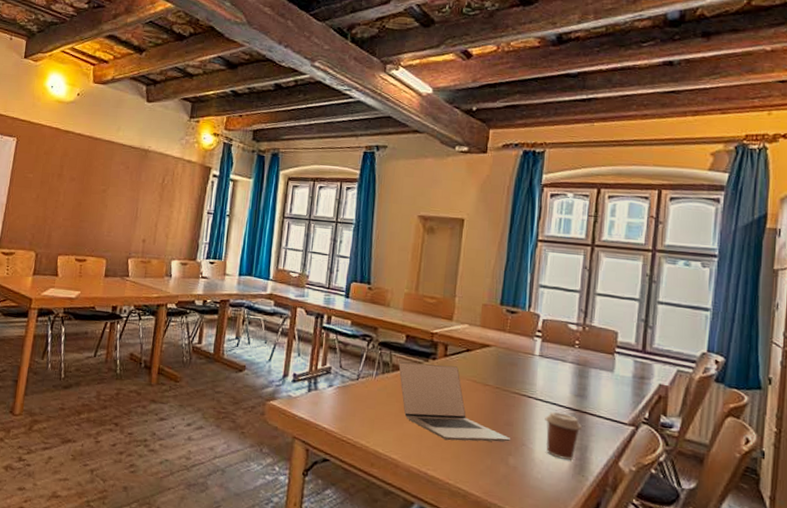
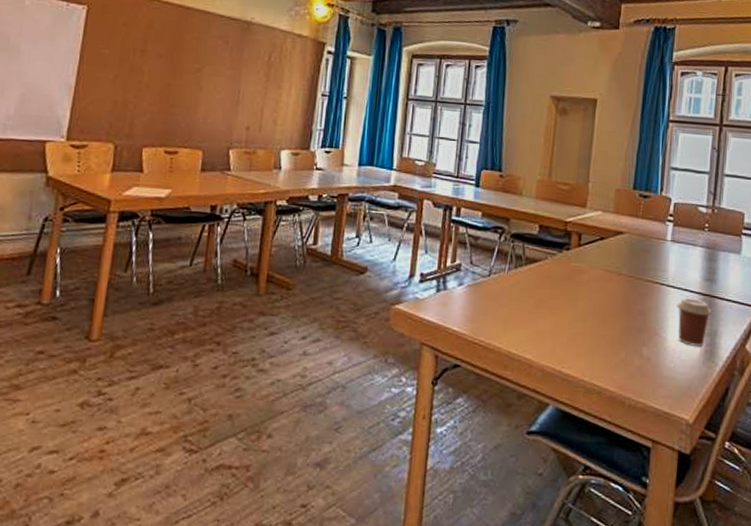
laptop: present [398,362,510,442] -> none [532,254,644,336]

